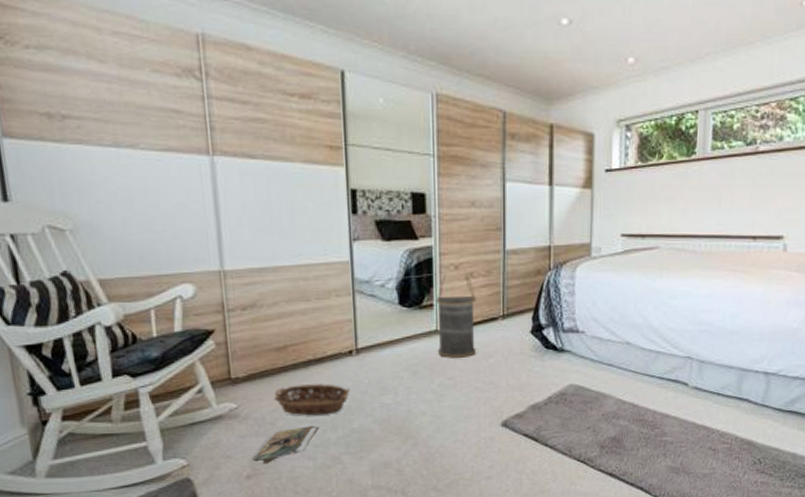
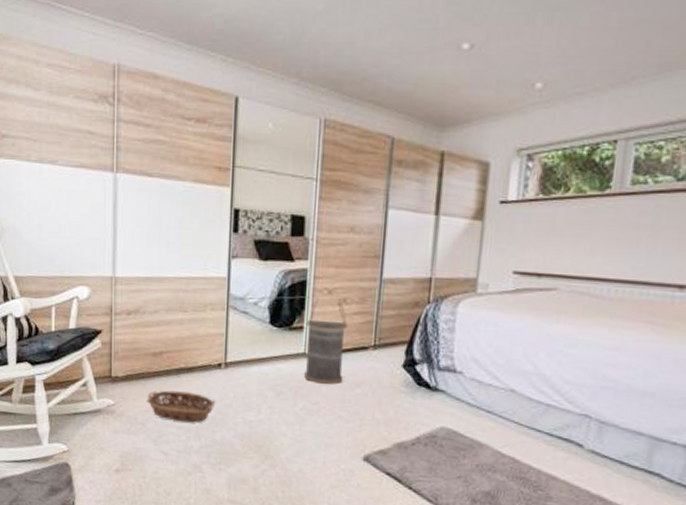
magazine: present [252,425,319,465] -> none [123,430,184,462]

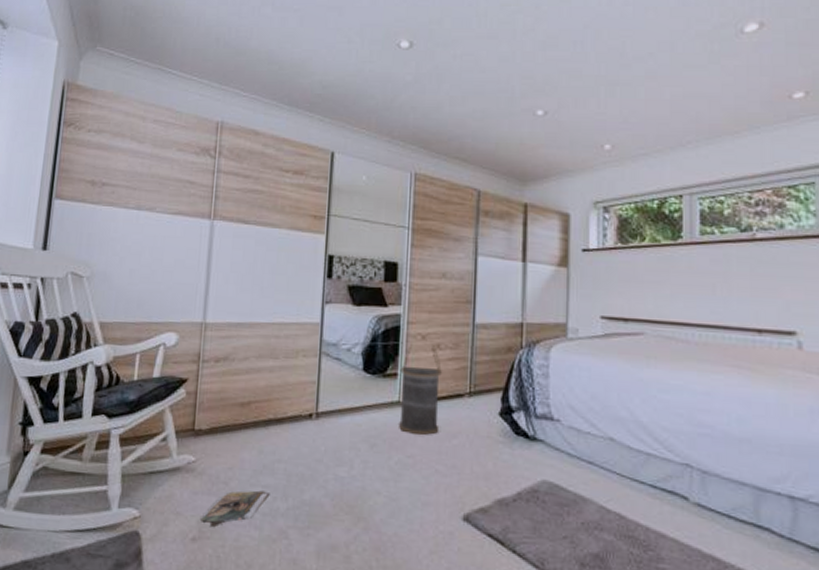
magazine: none [123,430,184,462] -> present [201,490,270,528]
basket: present [146,390,216,423] -> none [231,444,306,481]

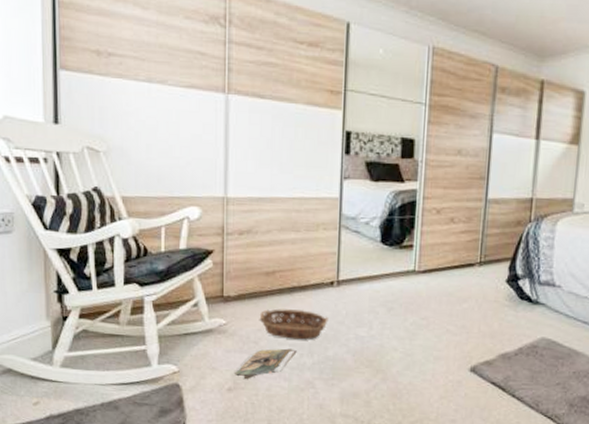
basket: none [231,444,306,481] -> present [259,308,328,340]
basket: present [399,344,442,435] -> none [414,218,455,300]

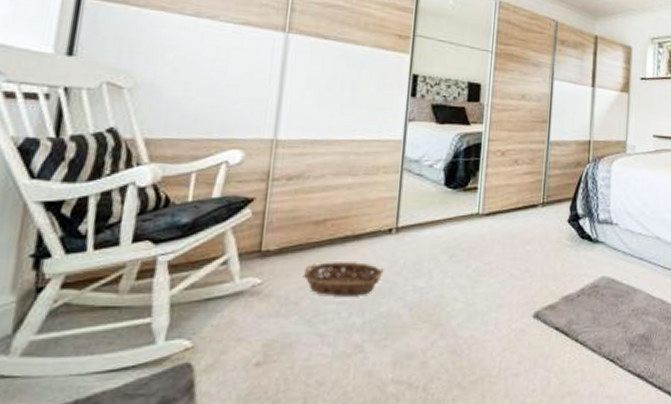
magazine: present [235,348,297,380] -> none [267,307,345,350]

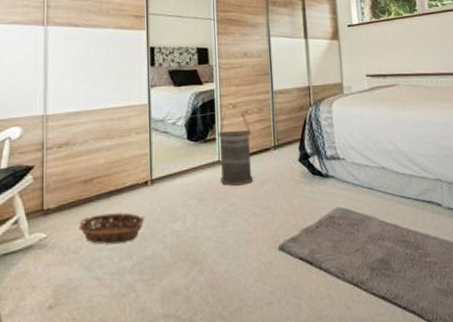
basket: none [478,160,519,243] -> present [218,111,252,186]

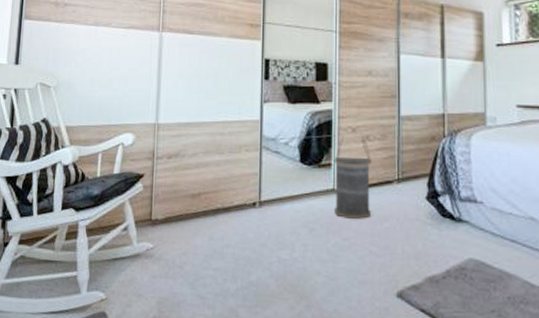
basket: present [79,212,145,244] -> none [184,231,251,264]

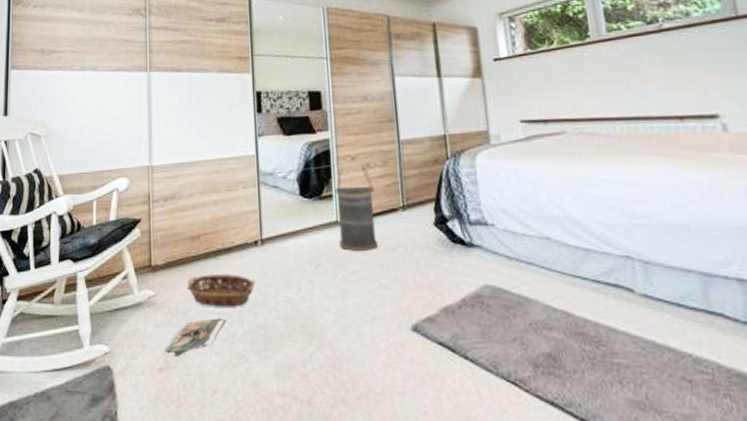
magazine: none [160,273,221,308] -> present [165,318,226,357]
basket: none [184,231,251,264] -> present [187,274,256,307]

